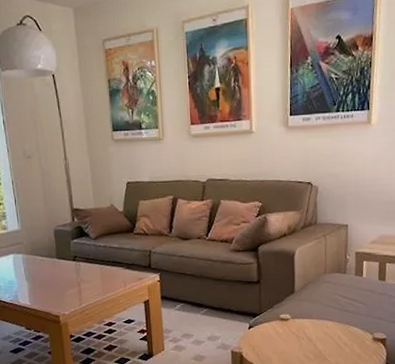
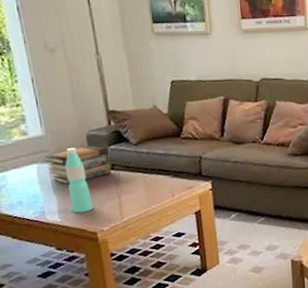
book stack: none [20,239,74,273] -> present [44,145,112,185]
water bottle: none [35,241,58,298] -> present [65,148,94,213]

